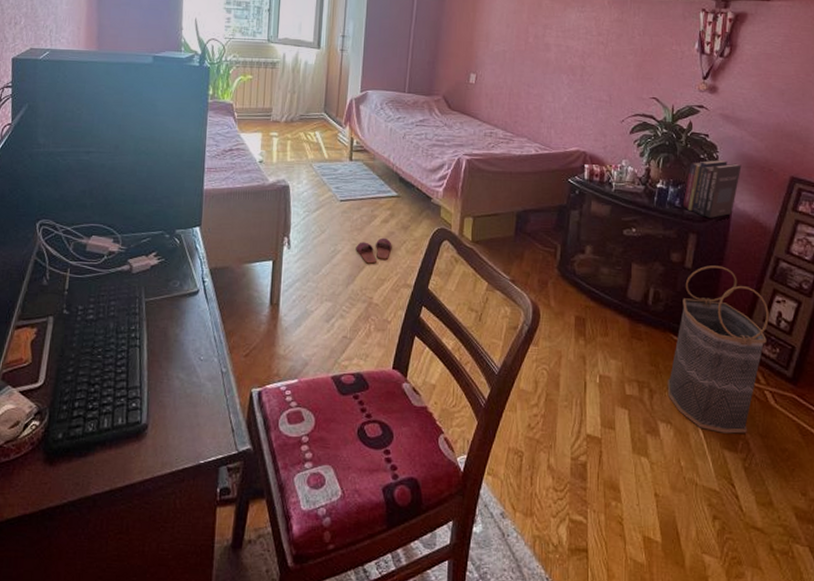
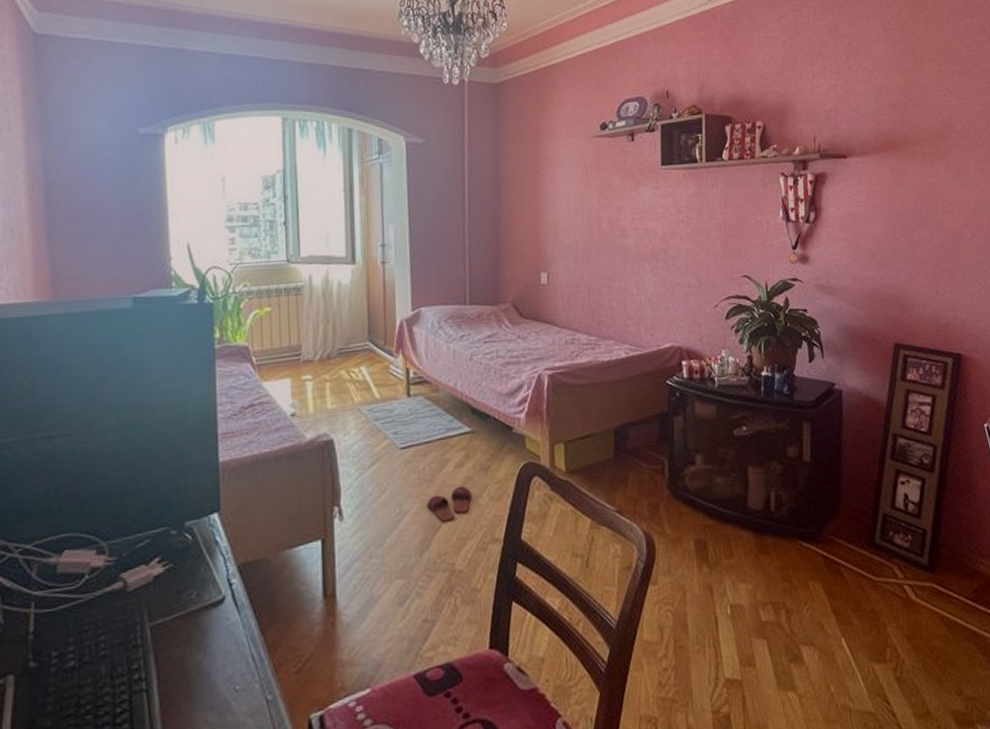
basket: present [667,265,769,434] -> none [803,453,898,644]
books: present [682,160,742,218] -> none [791,335,845,402]

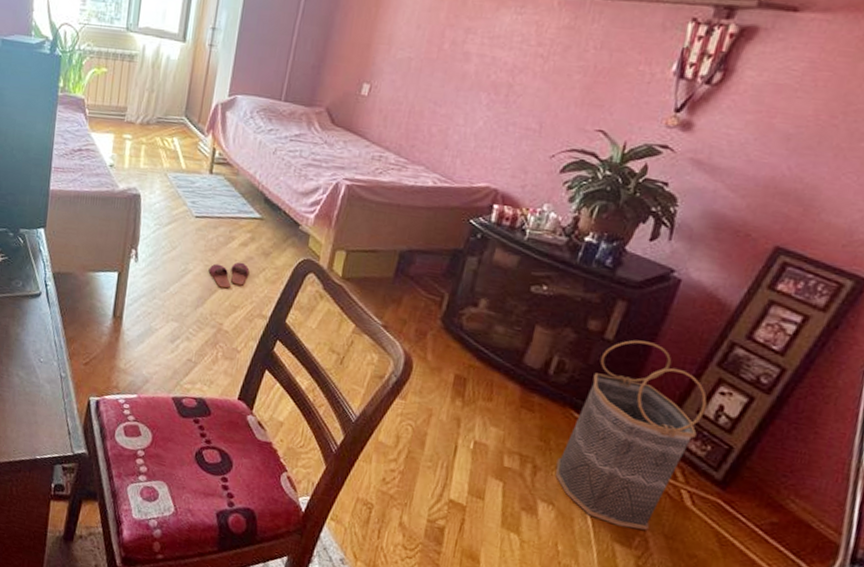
basket: none [803,453,898,644] -> present [555,339,707,530]

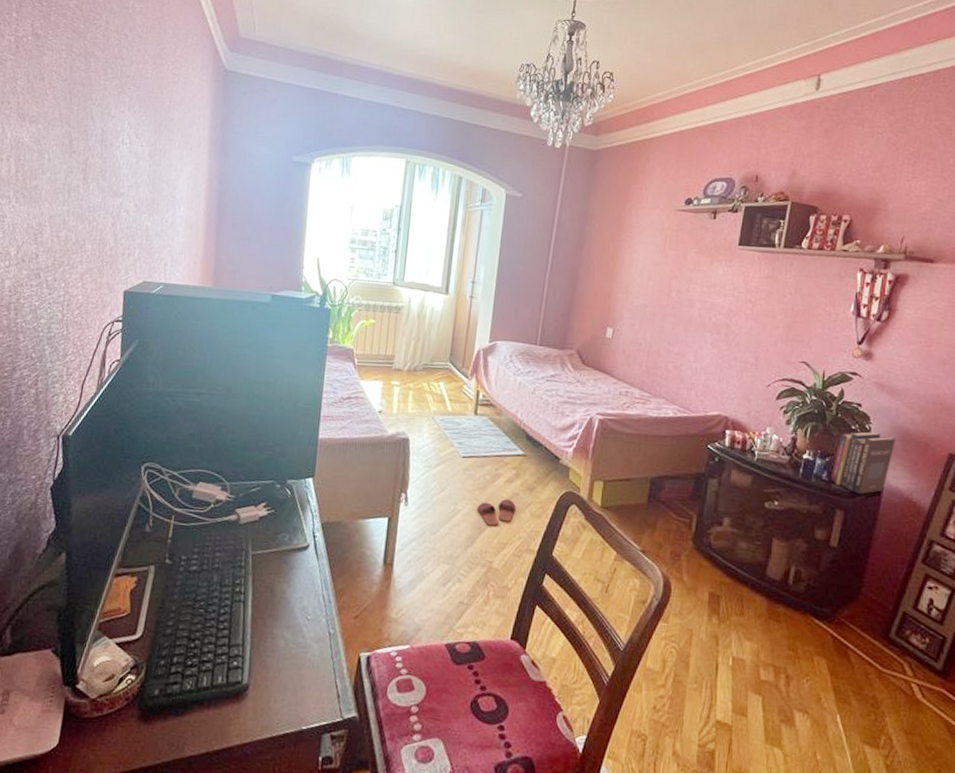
basket: present [555,339,707,530] -> none [805,545,919,728]
books: none [614,215,707,286] -> present [830,431,896,494]

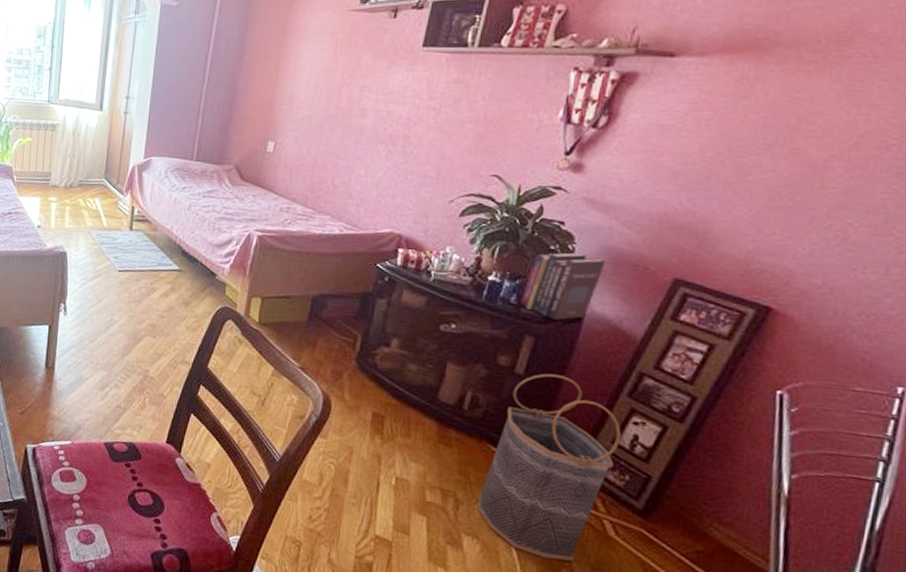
slippers: present [477,498,516,526] -> none [133,311,171,337]
basket: none [805,545,919,728] -> present [477,373,621,562]

